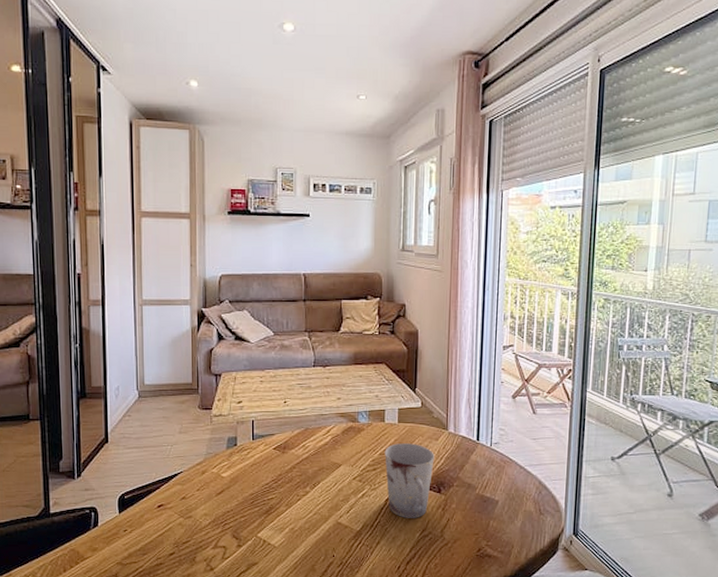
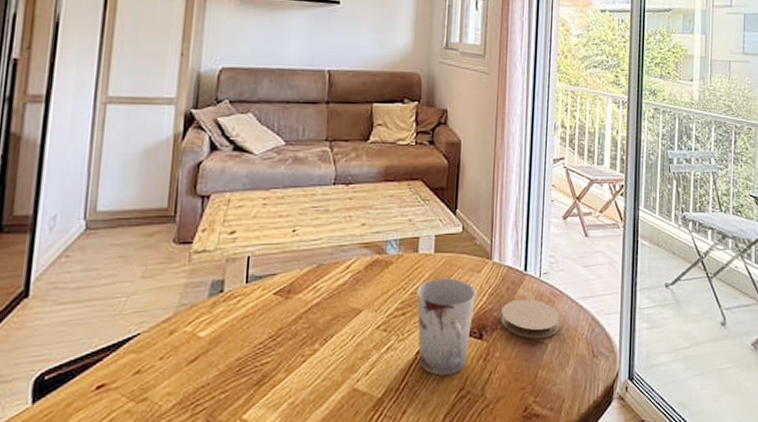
coaster: none [457,464,510,496] -> present [501,299,560,339]

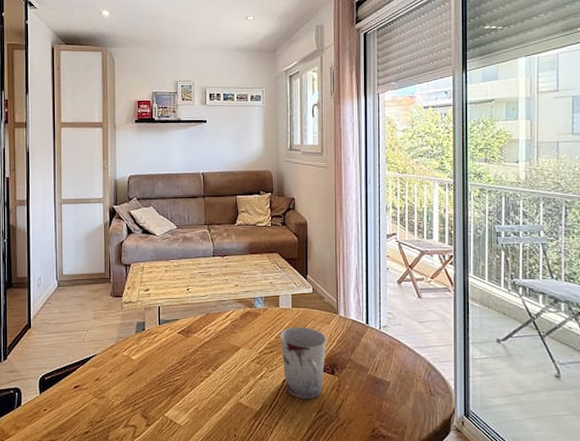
coaster: present [501,299,560,339] -> none [349,346,399,377]

